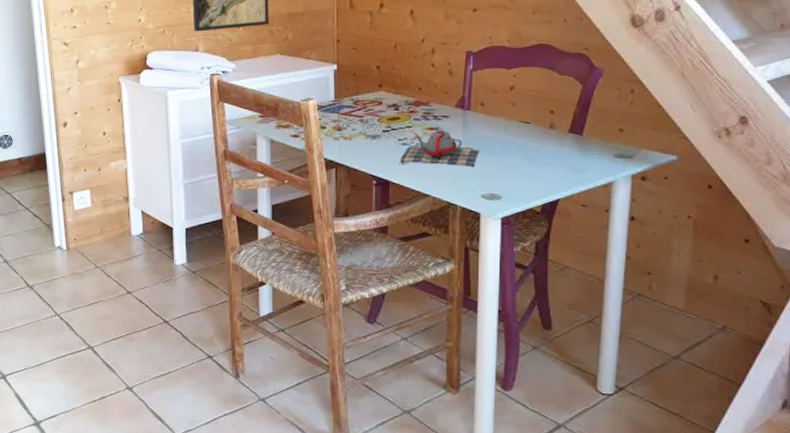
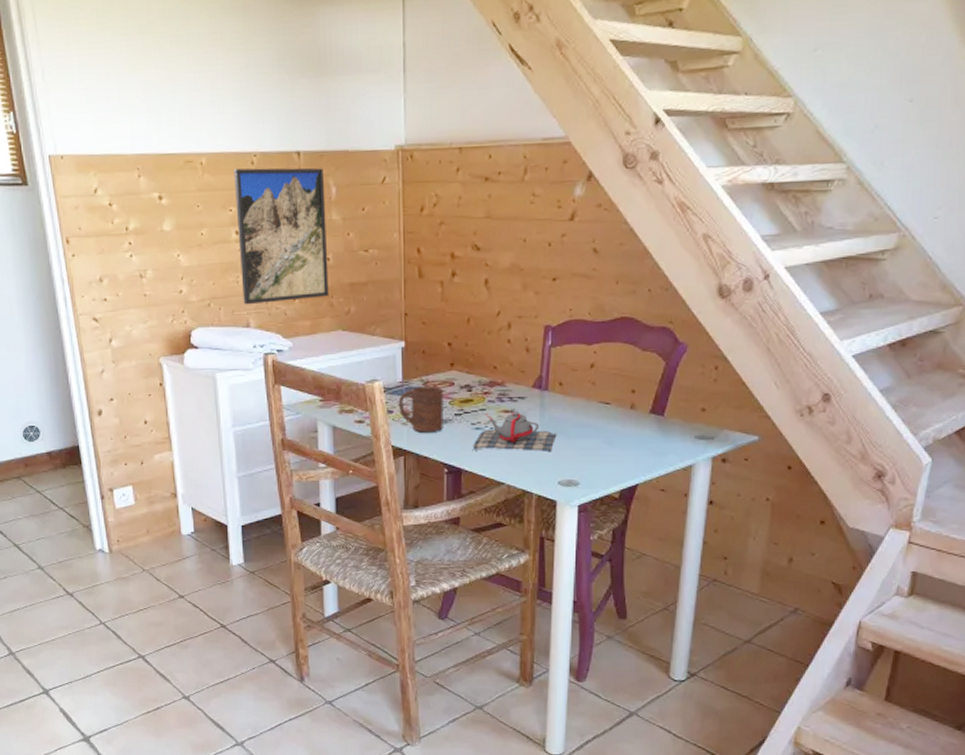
cup: none [330,104,372,147] -> present [398,385,443,433]

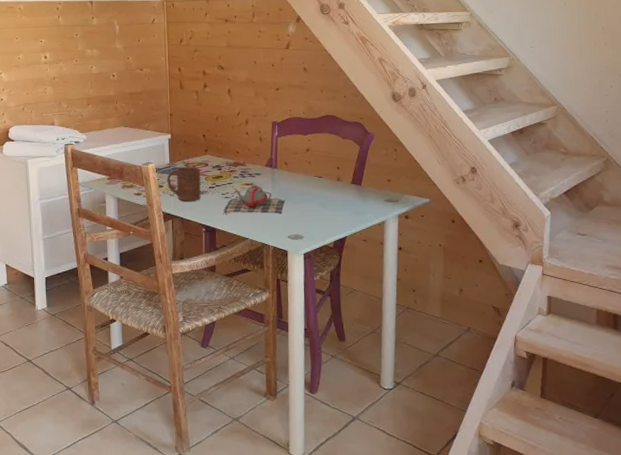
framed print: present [233,167,329,305] -> none [44,12,114,109]

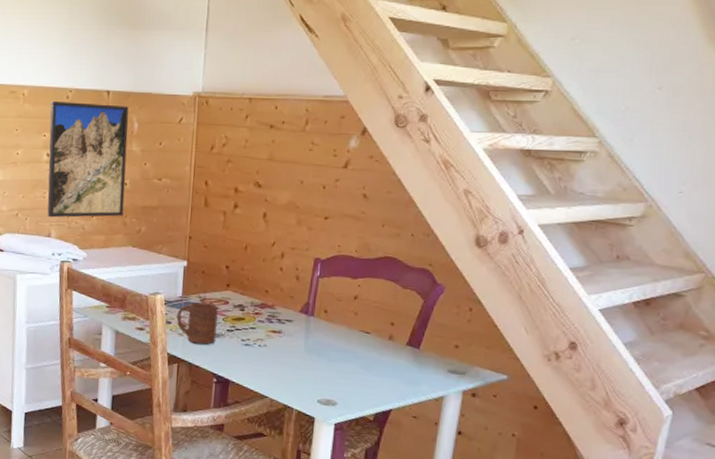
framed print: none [44,12,114,109] -> present [47,101,129,218]
teapot: present [223,184,285,214] -> none [240,332,319,373]

